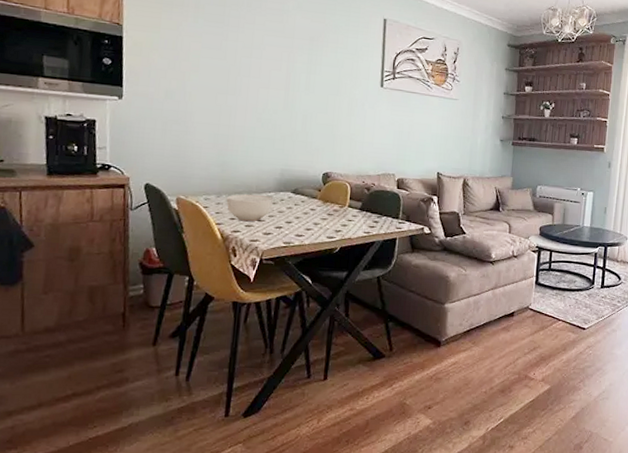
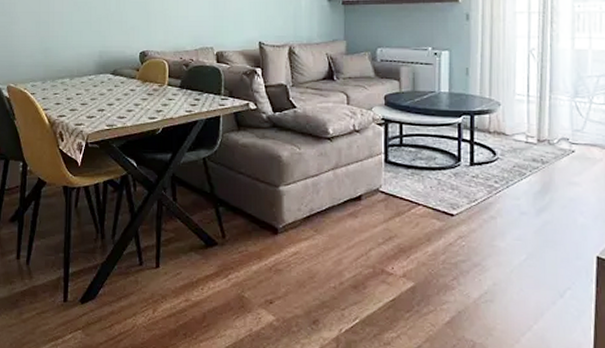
bowl: present [226,194,274,222] -> none [51,78,94,106]

